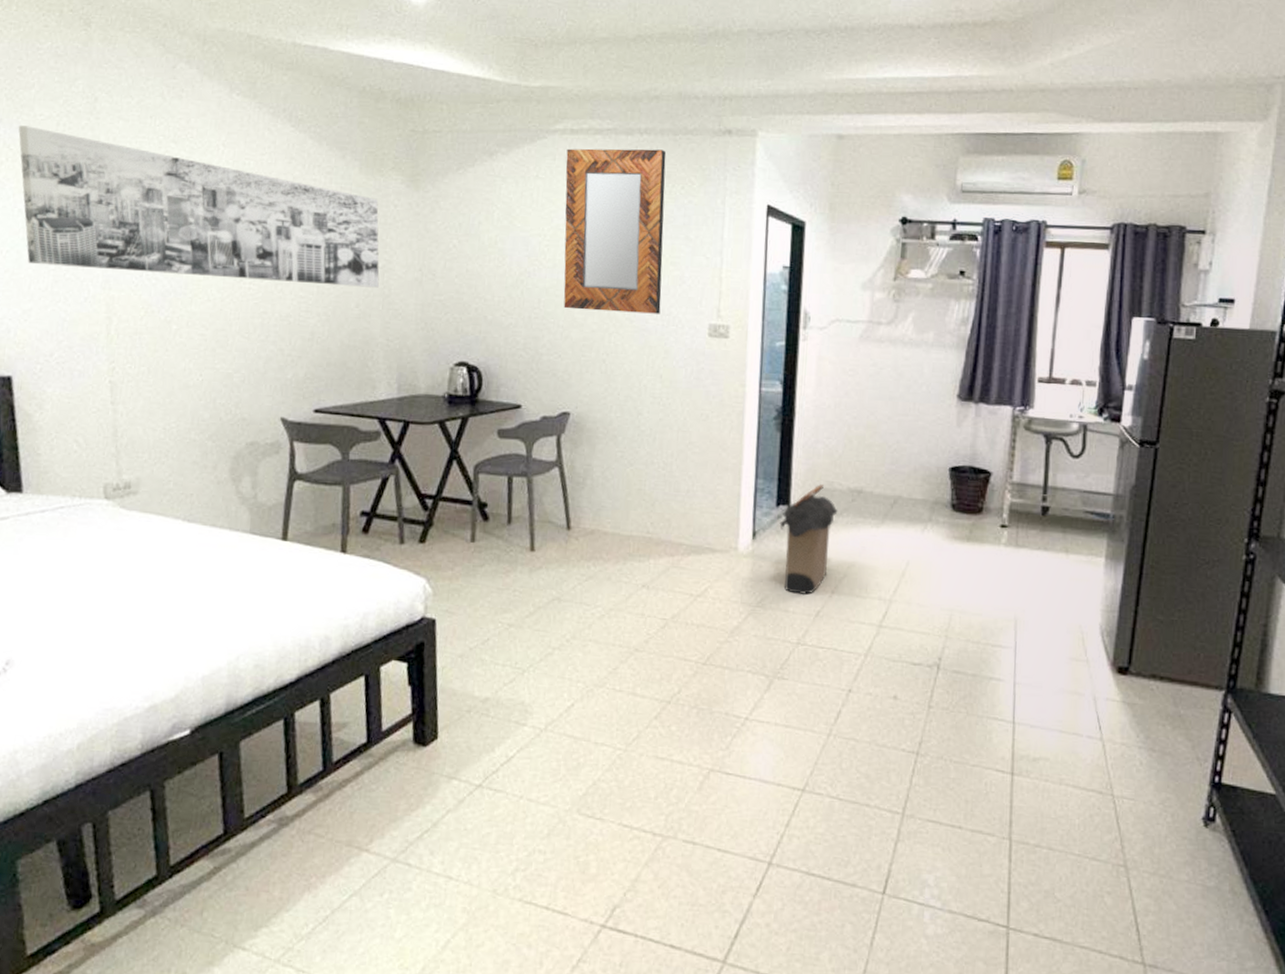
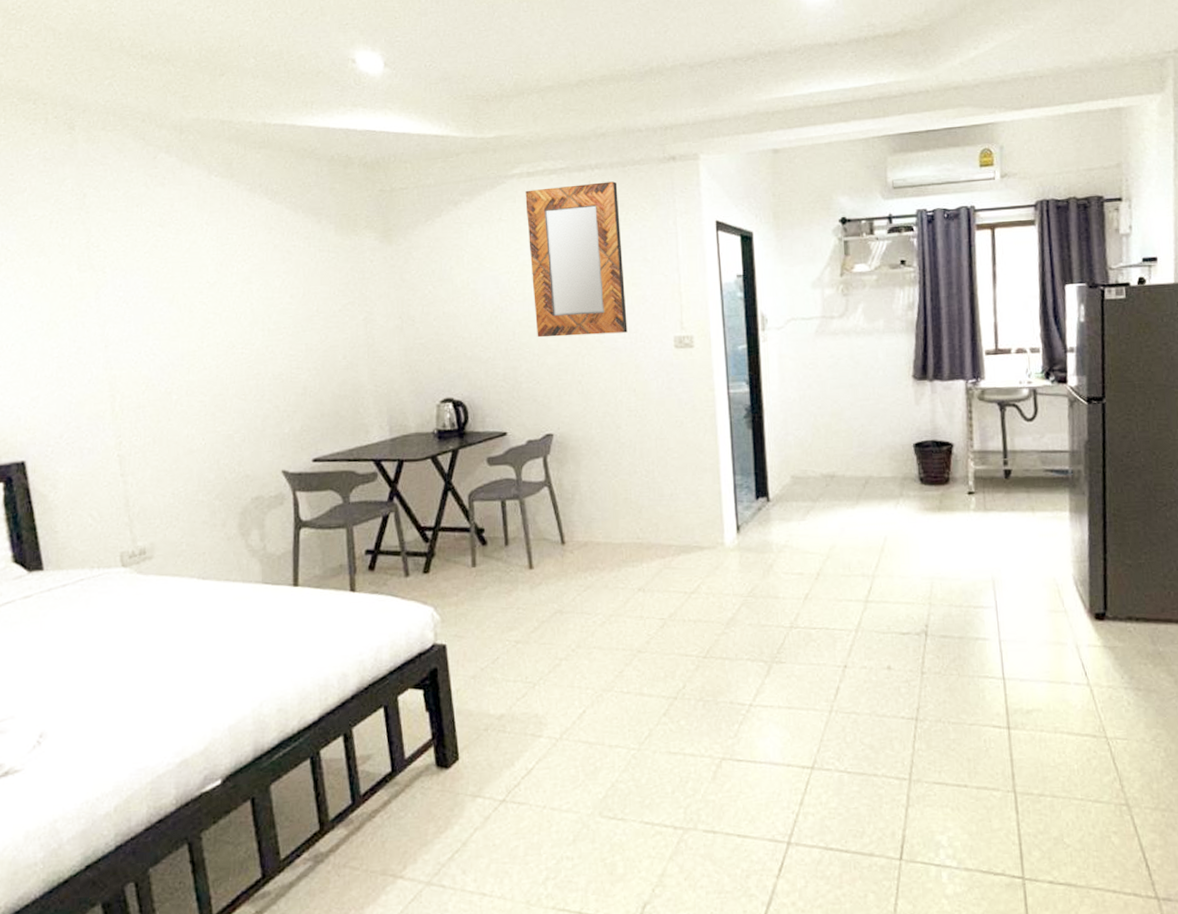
wall art: present [18,125,380,288] -> none [14,227,363,354]
laundry hamper: present [779,484,838,595] -> none [761,474,814,580]

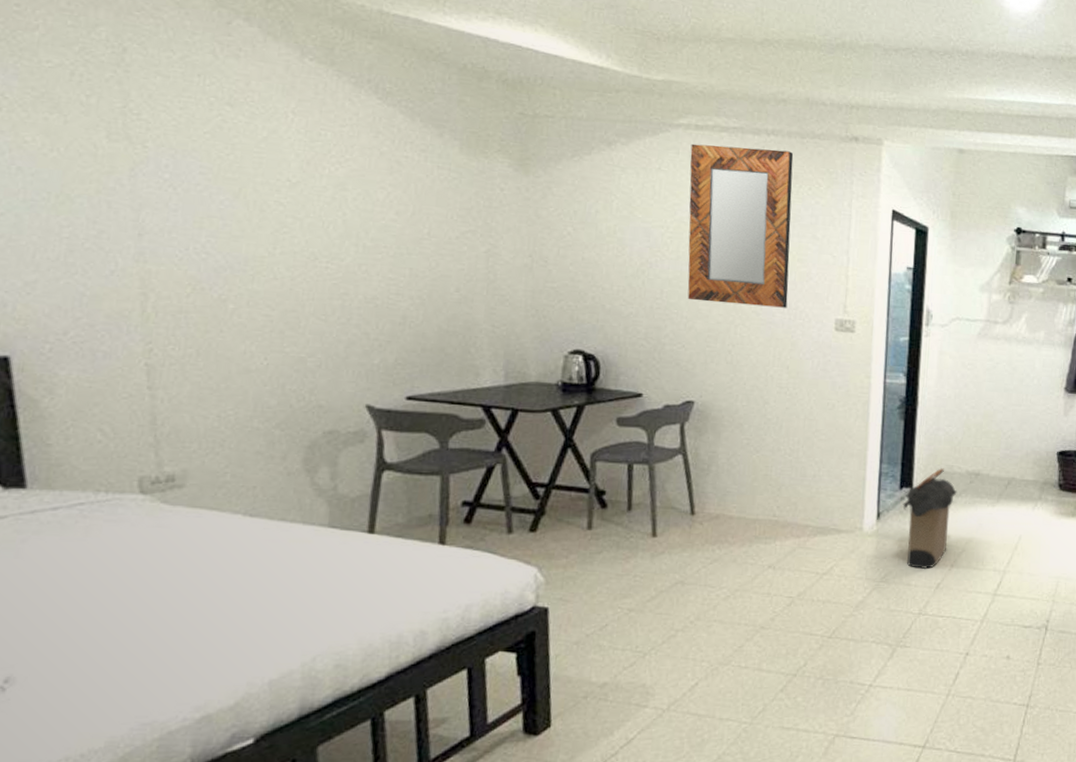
laundry hamper: none [761,474,814,580] -> present [902,468,957,569]

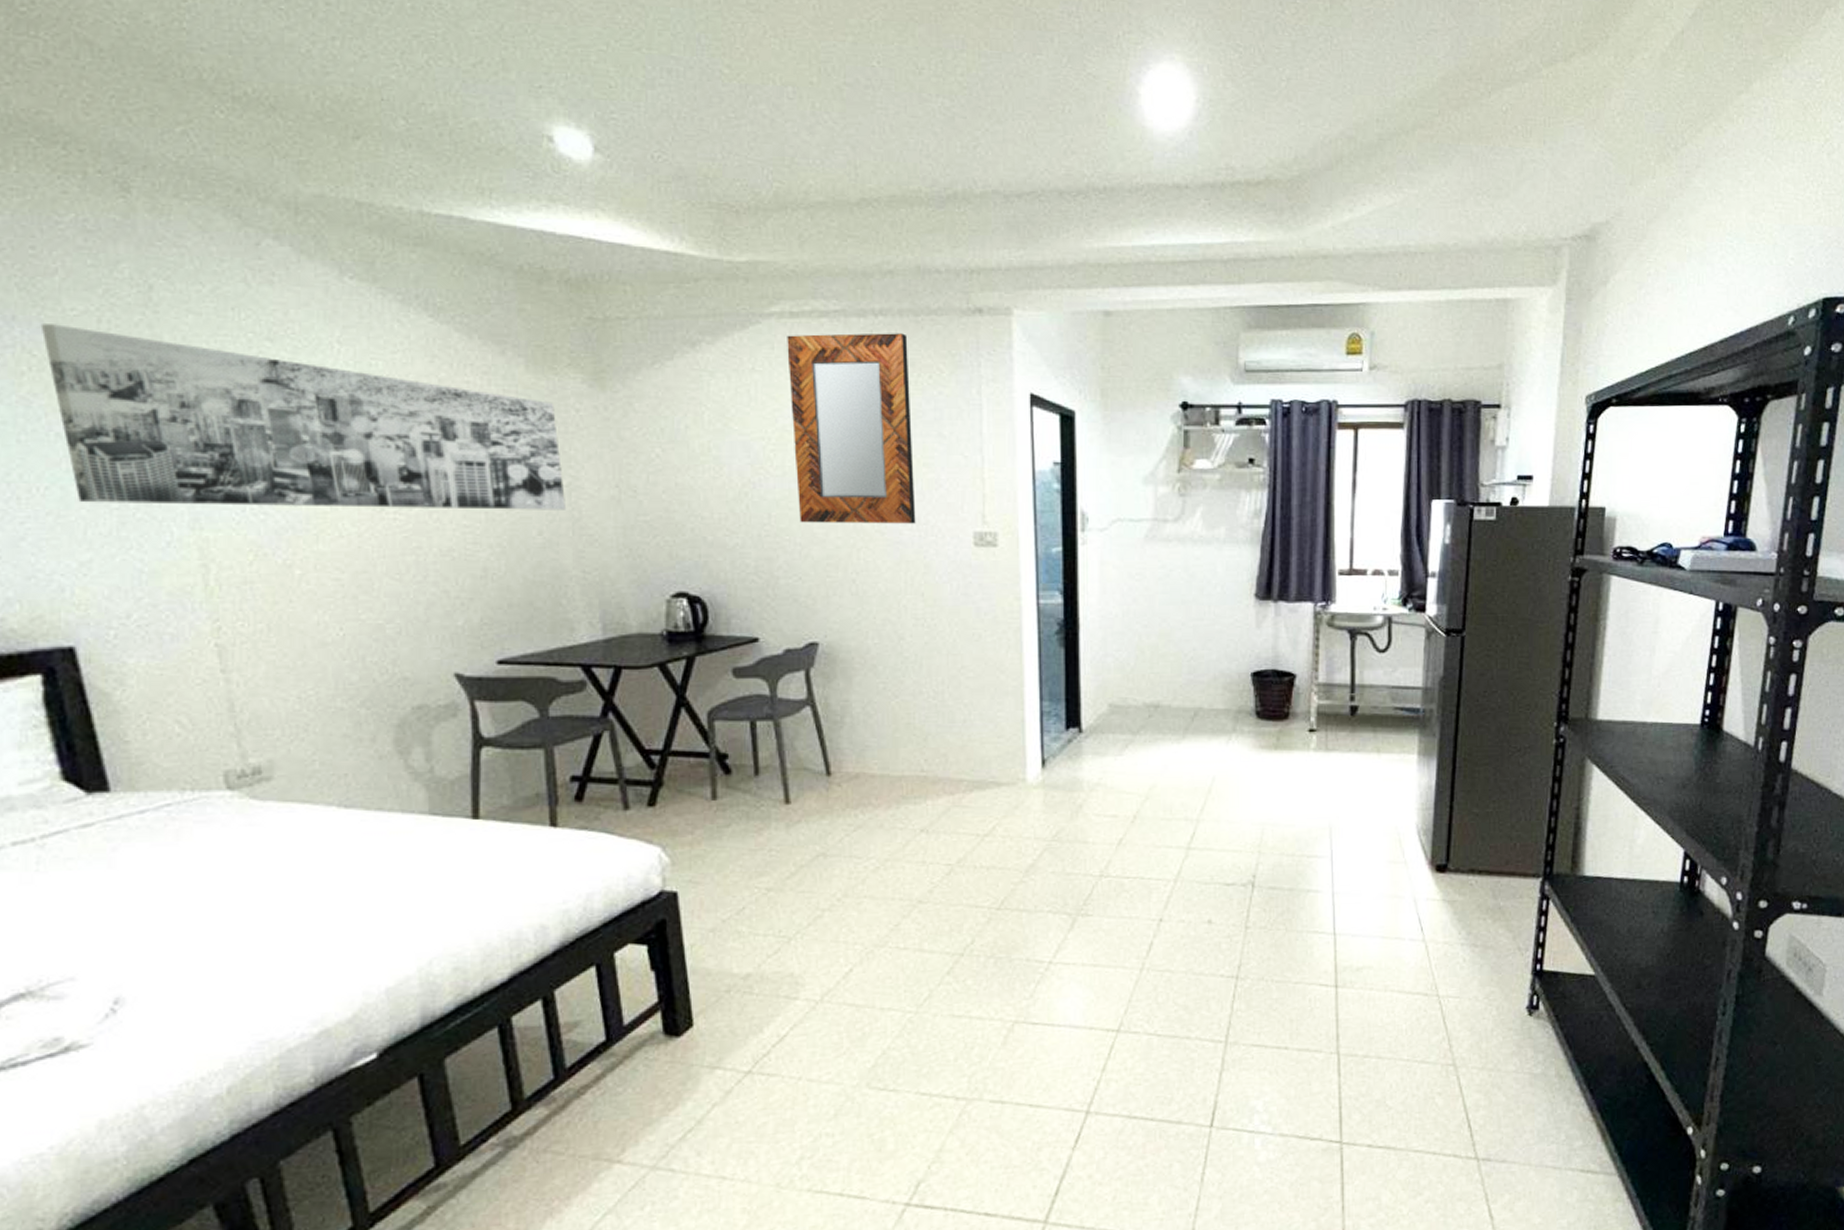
wall art: none [15,71,484,273] -> present [40,324,565,510]
laundry hamper: present [902,468,957,569] -> none [1071,702,1134,823]

